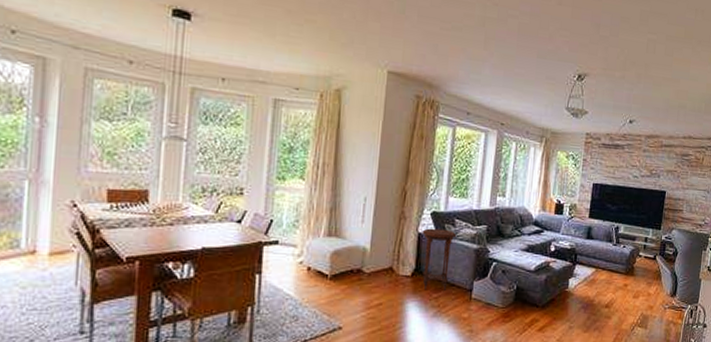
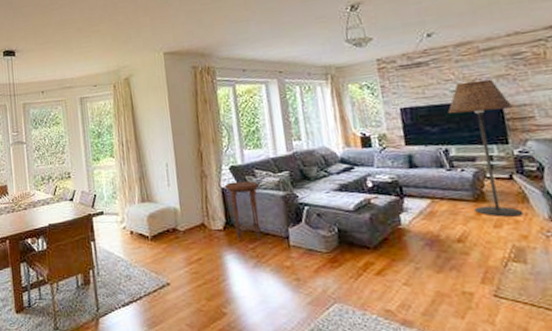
floor lamp: none [624,170,671,290] -> present [448,79,524,217]

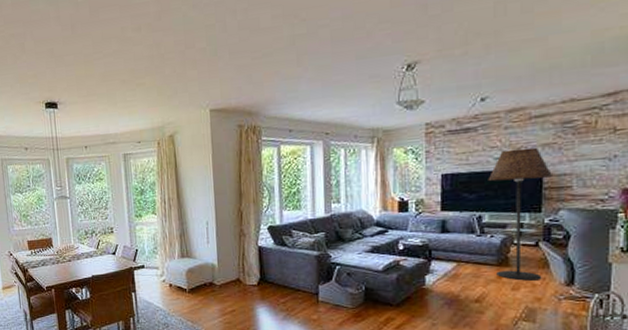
side table: present [224,180,262,242] -> none [261,240,296,297]

